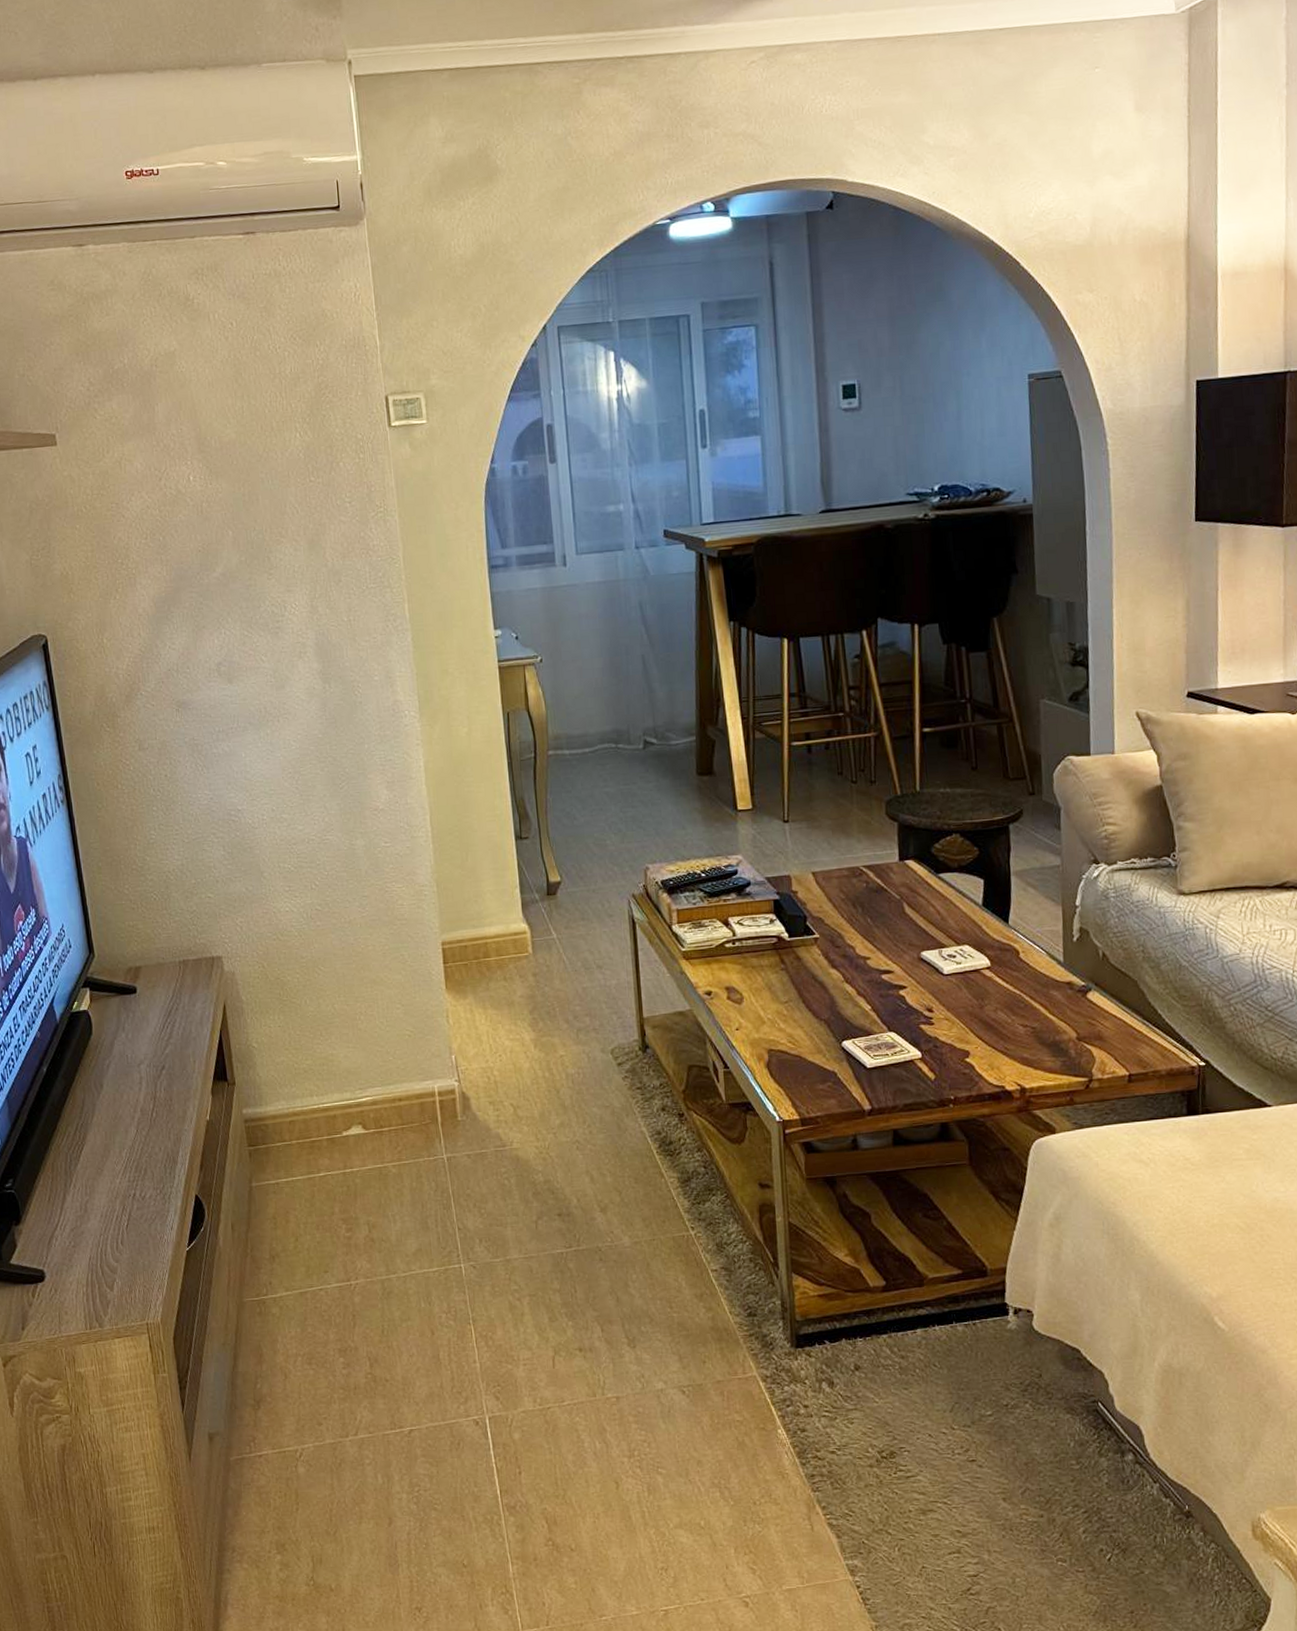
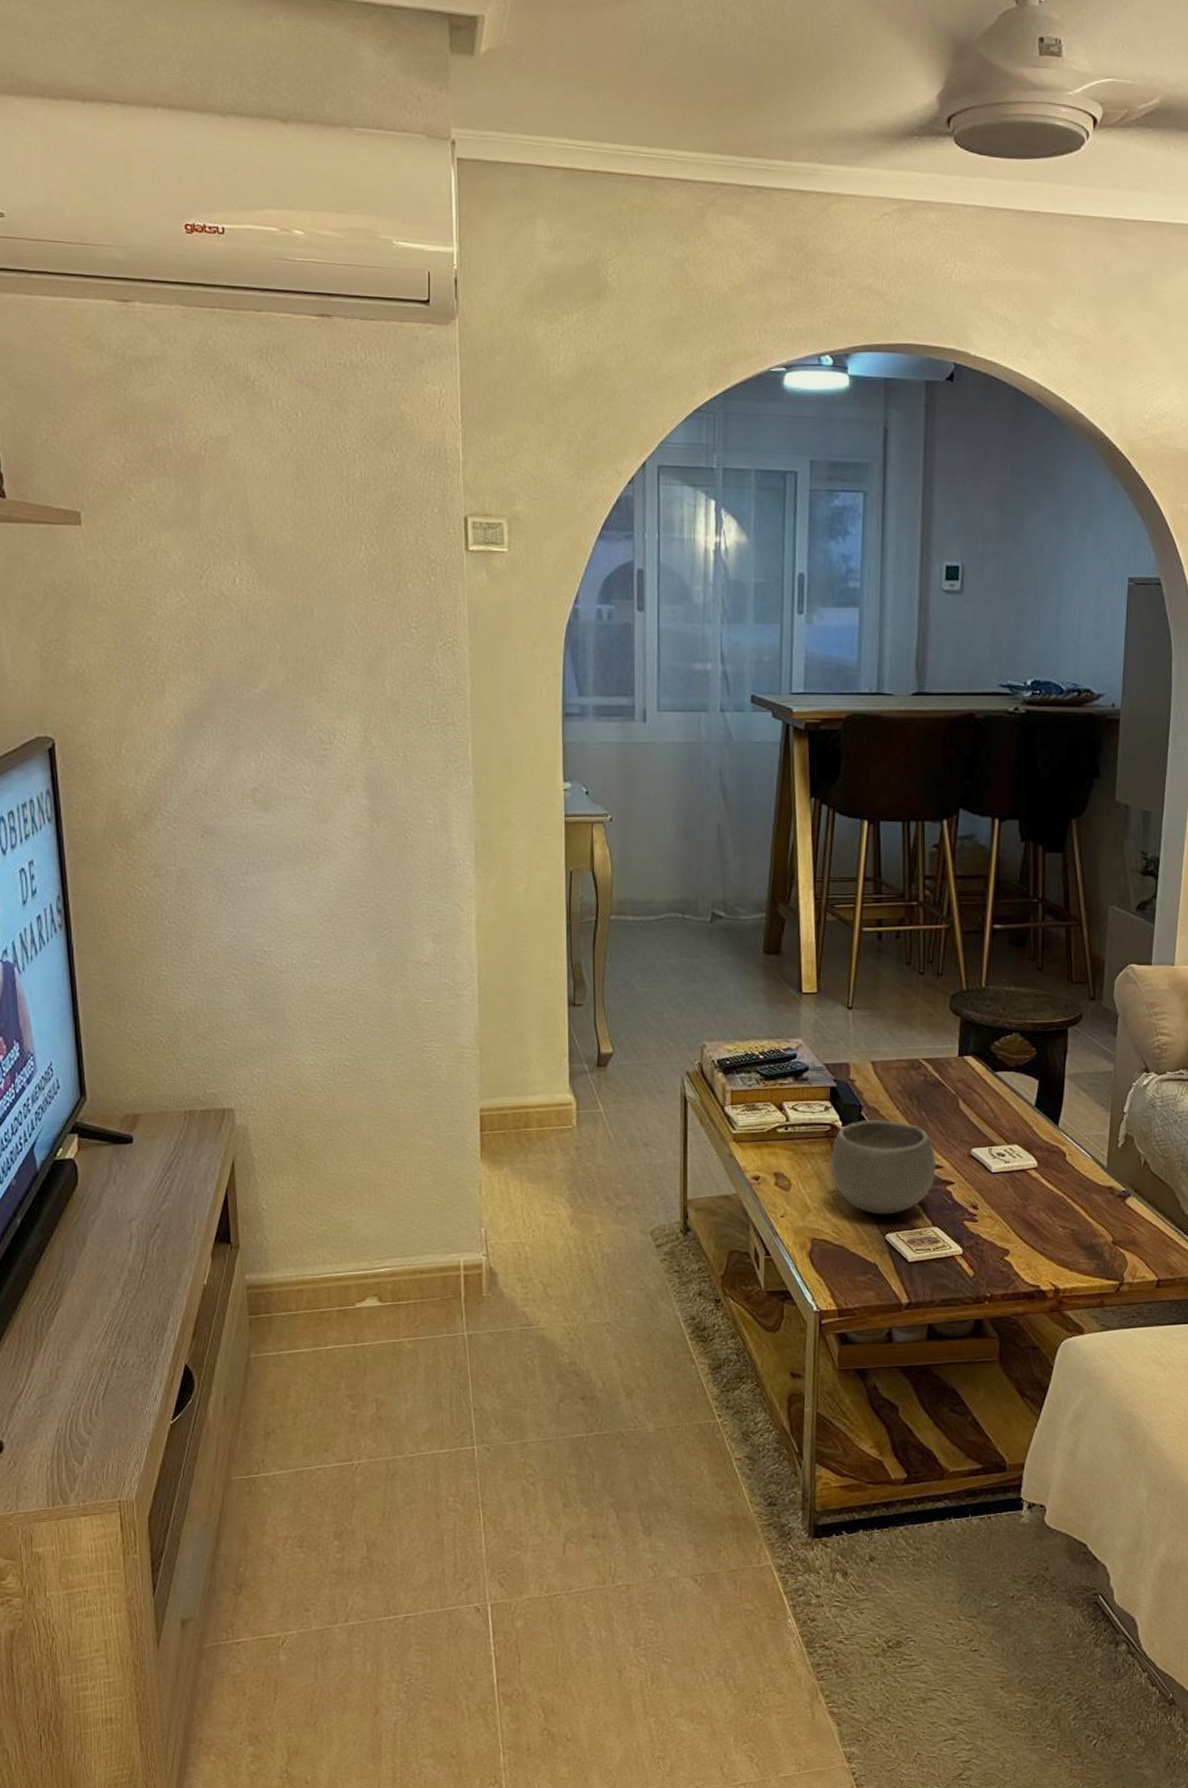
ceramic bowl: none [780,929,887,1023] -> present [831,1120,936,1215]

